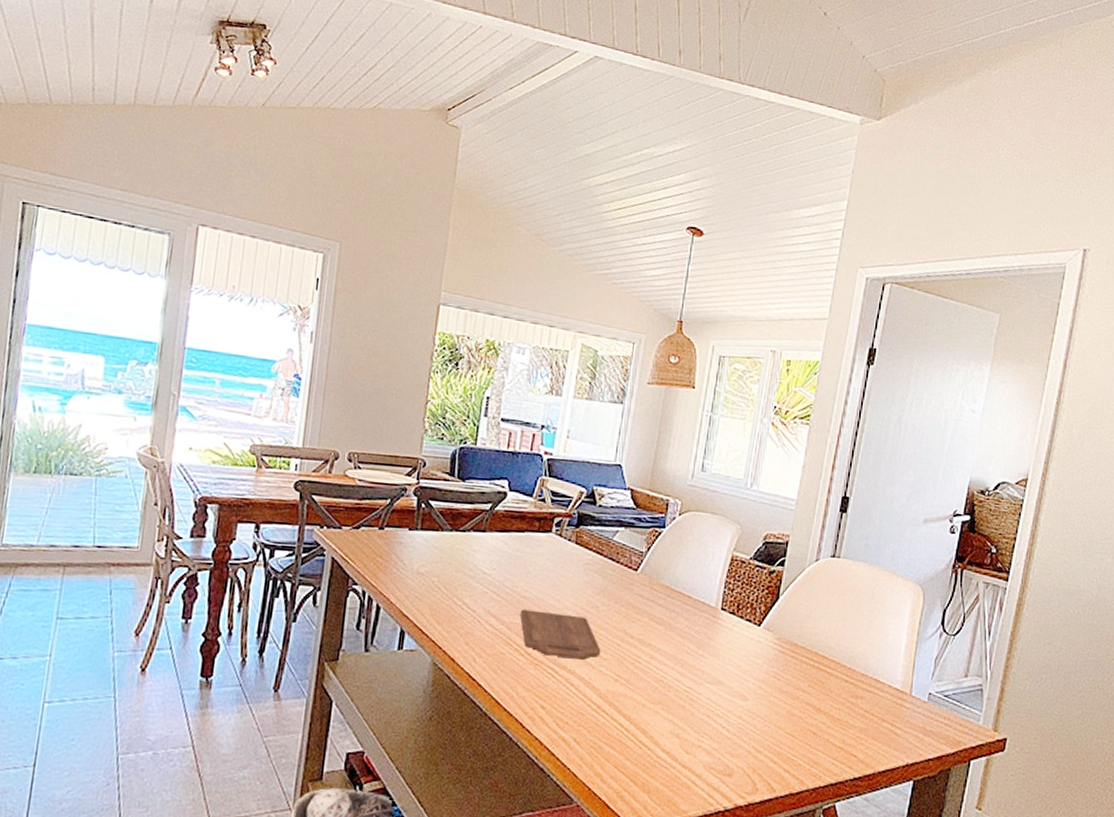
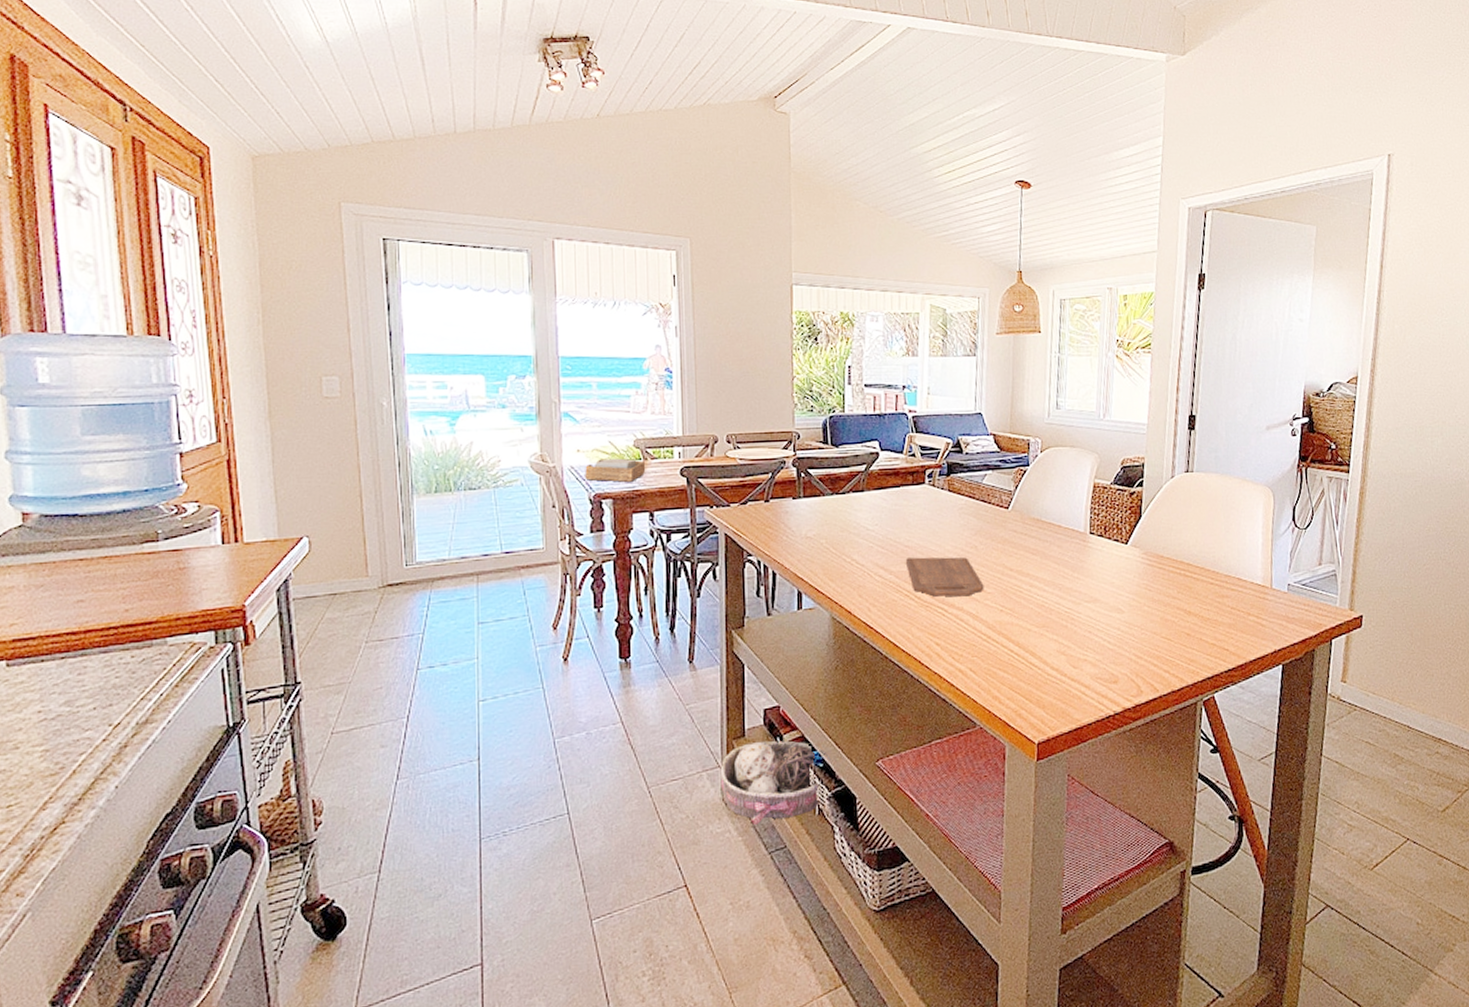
napkin holder: none [193,460,260,489] -> present [585,458,646,482]

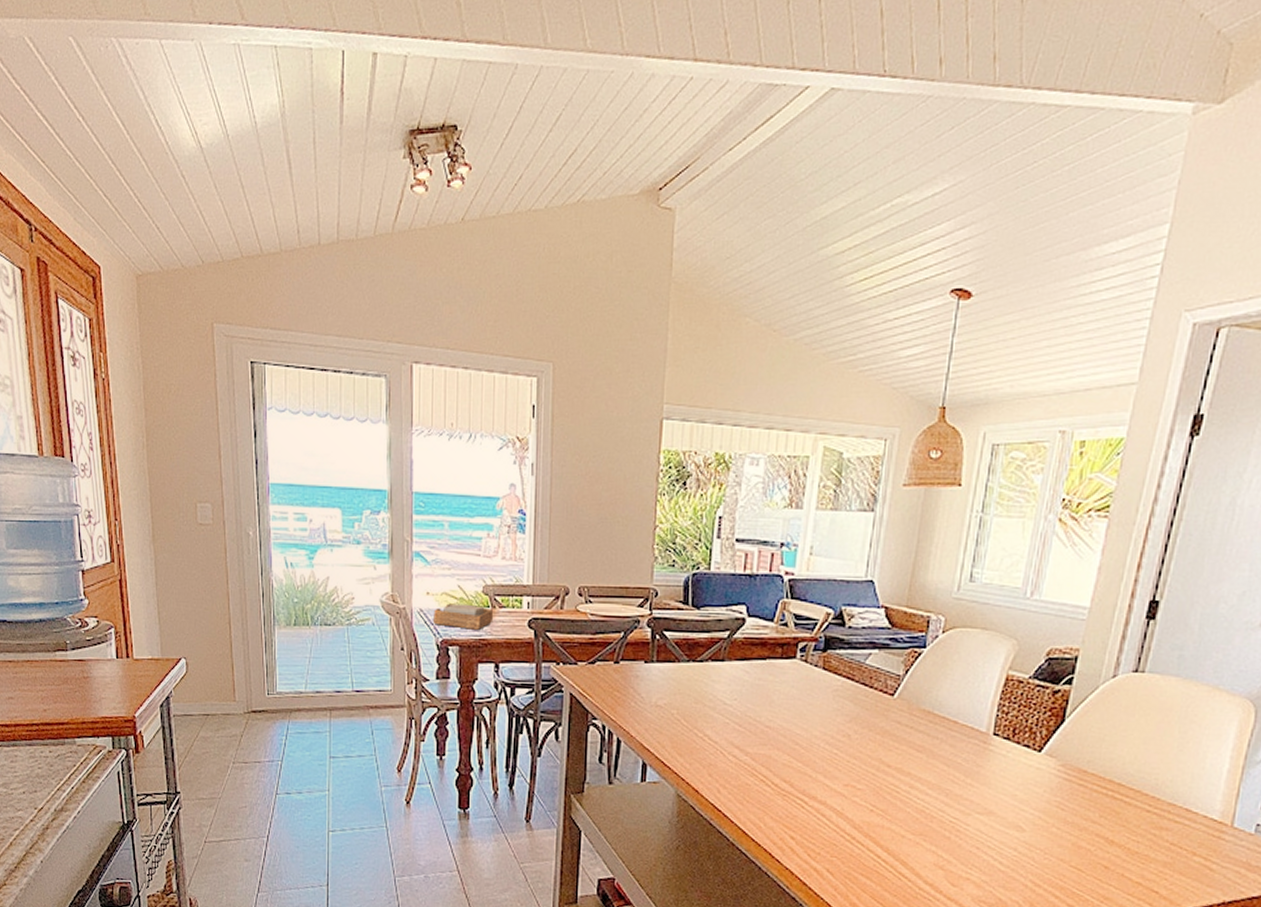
cutting board: present [906,557,984,597] -> none [765,739,854,790]

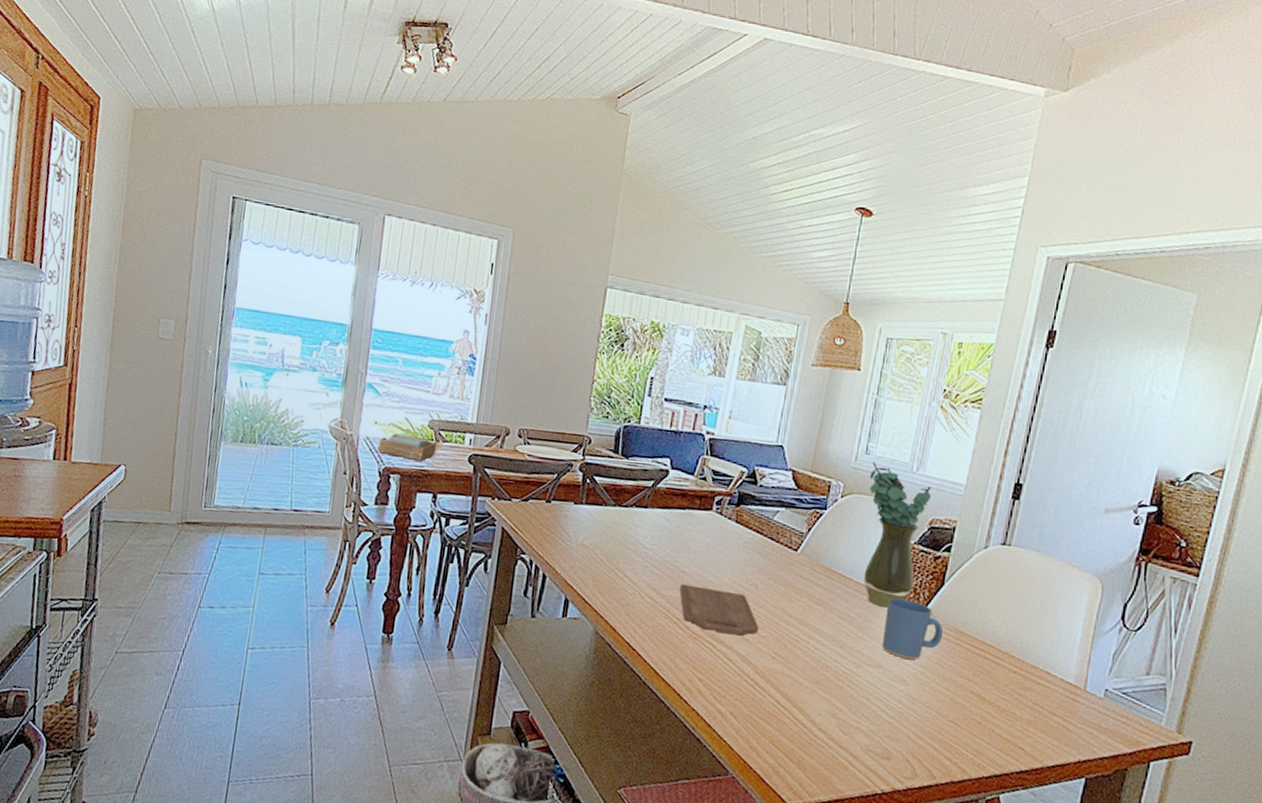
cutting board: none [765,739,854,790] -> present [680,584,759,636]
vase: none [970,589,1049,750] -> present [863,461,931,608]
mug: none [993,739,1065,805] -> present [881,598,944,660]

